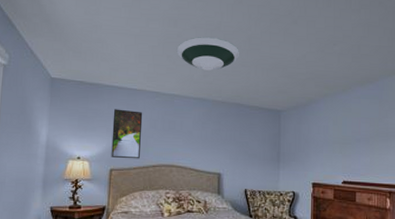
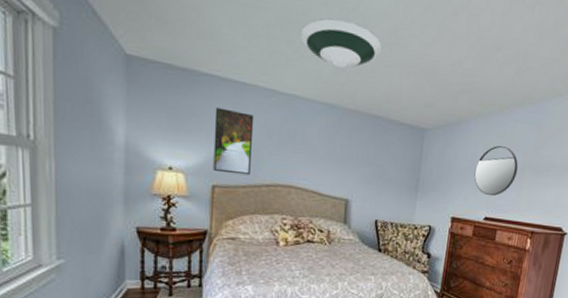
home mirror: none [328,119,367,162] -> present [474,146,518,196]

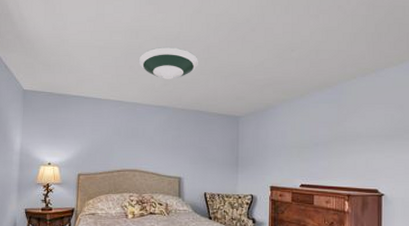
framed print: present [213,107,254,176] -> none [79,118,108,165]
home mirror: present [474,146,518,196] -> none [286,124,326,166]

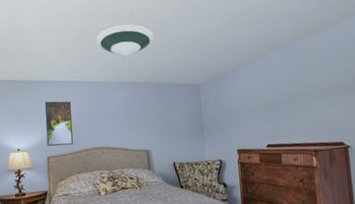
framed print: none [79,118,108,165] -> present [44,101,73,146]

